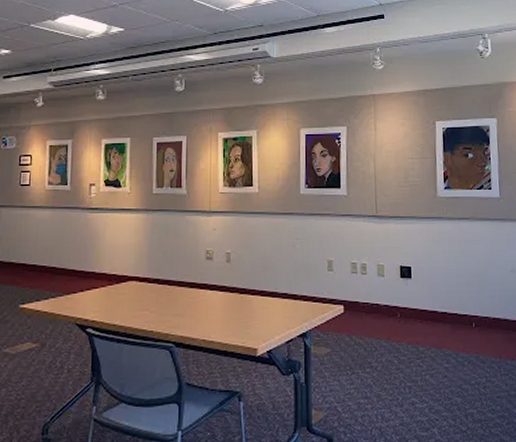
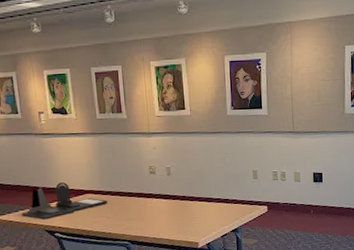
desk organizer: none [51,266,153,311] -> present [21,182,107,220]

